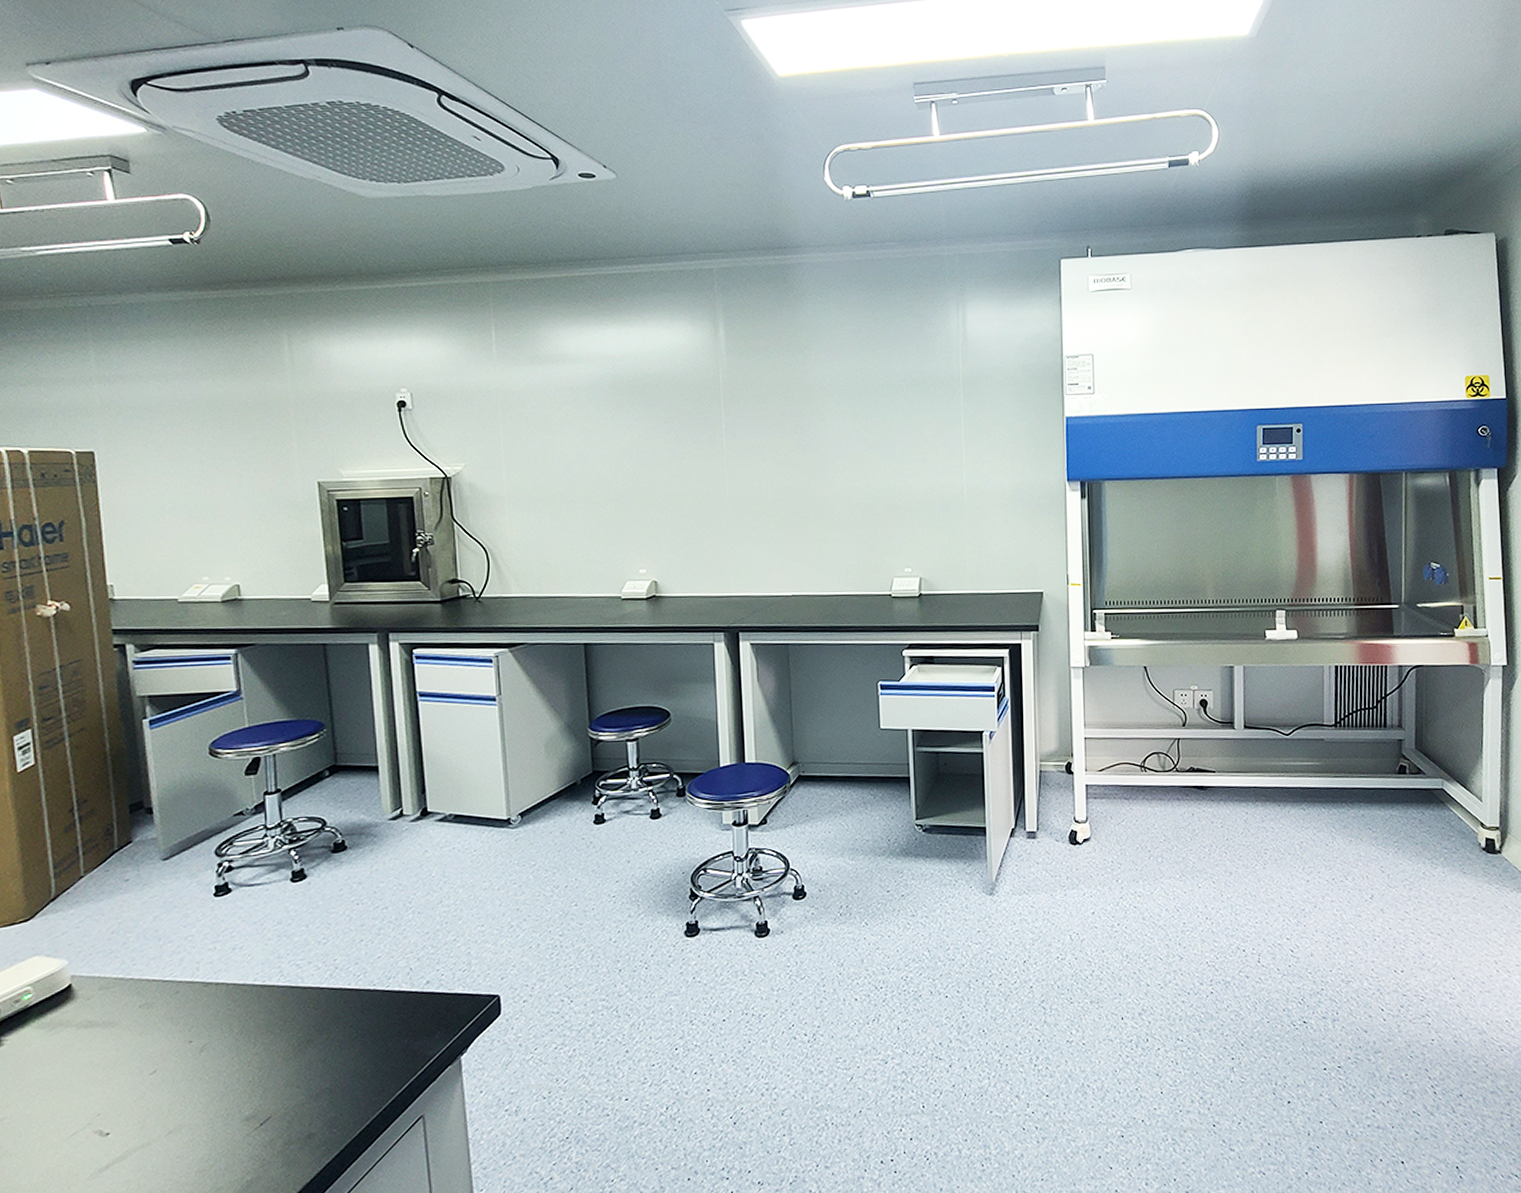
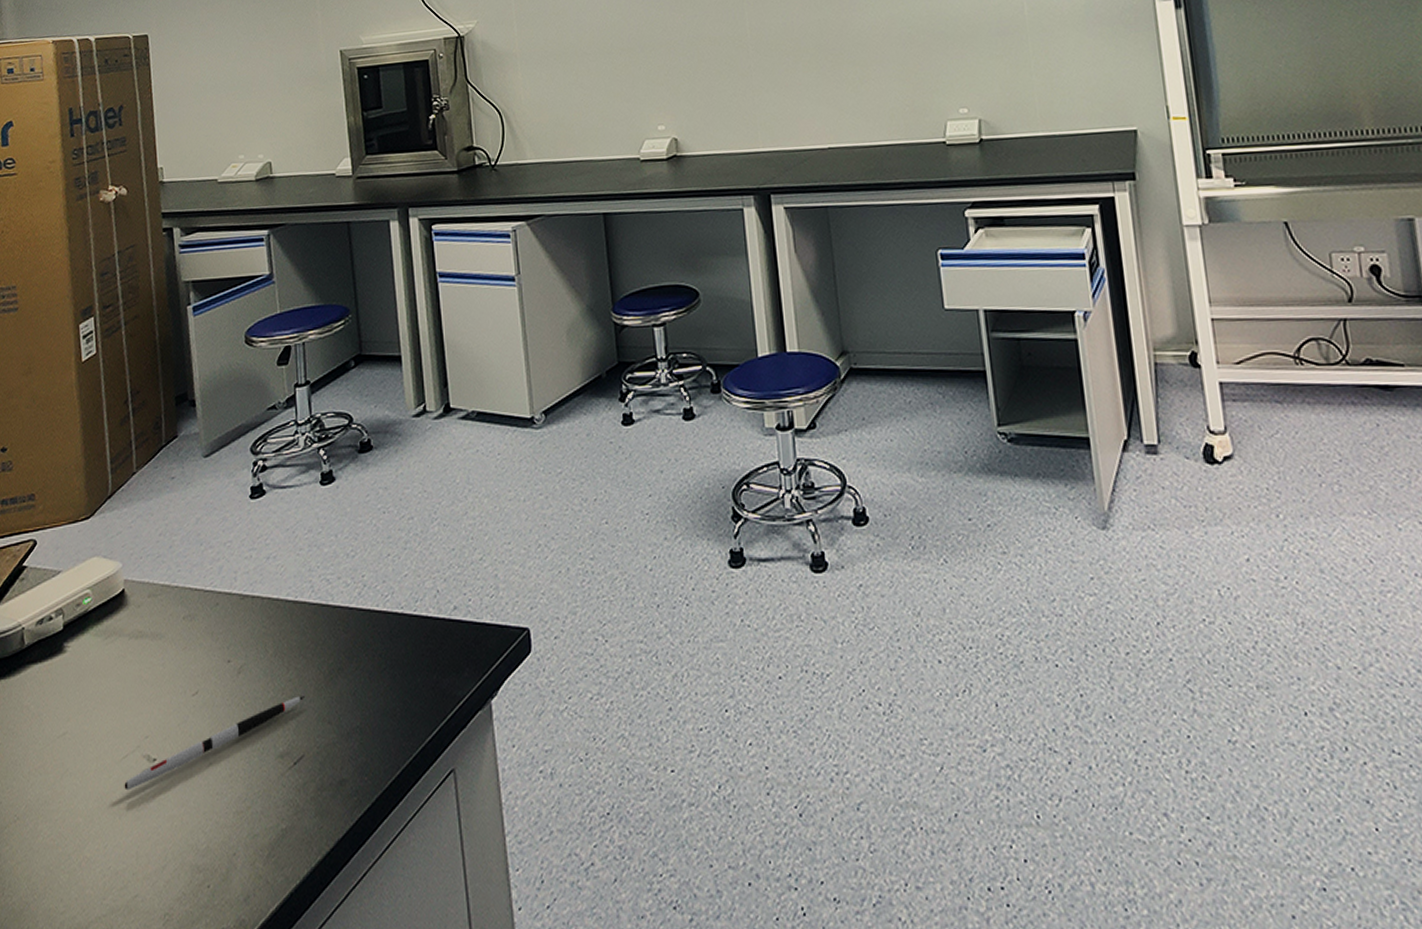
pen: none [73,1066,272,1164] -> present [124,696,305,791]

